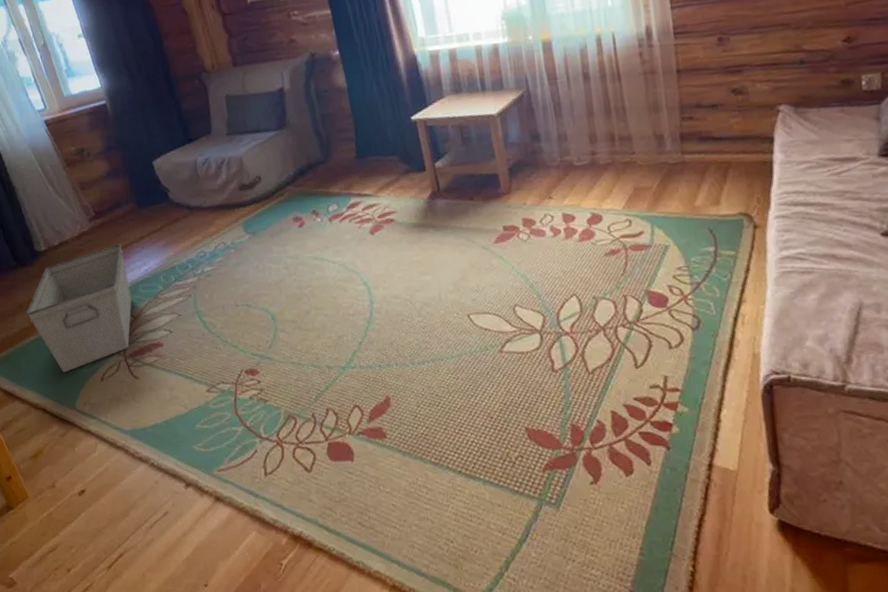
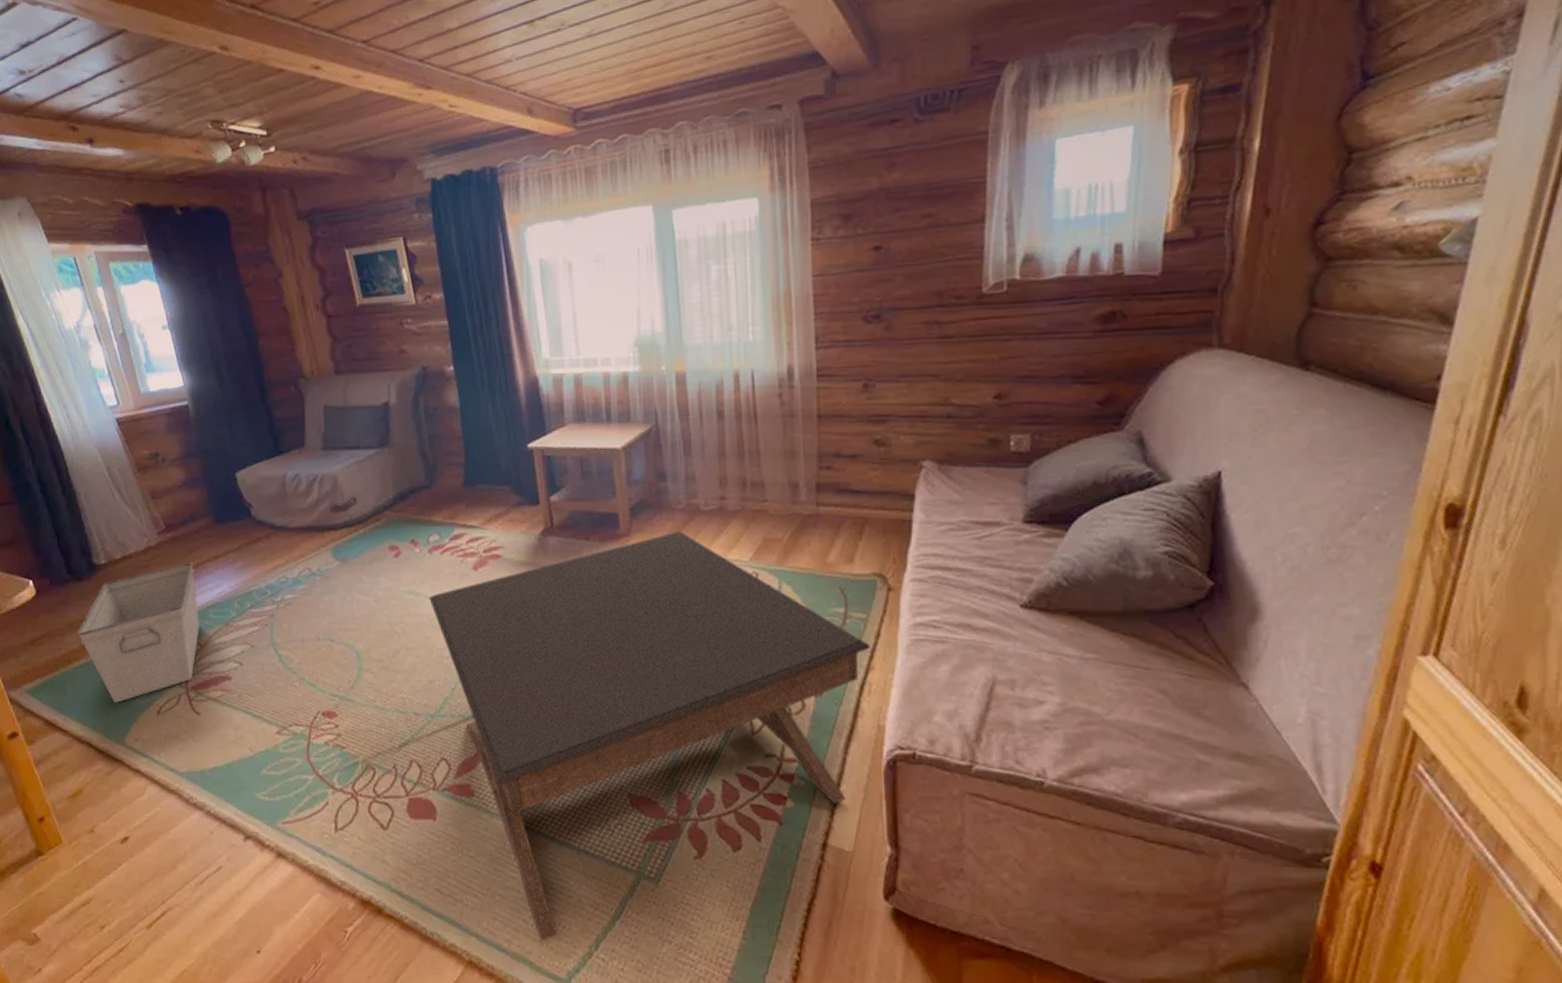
coffee table: none [332,186,741,564] -> present [429,531,870,941]

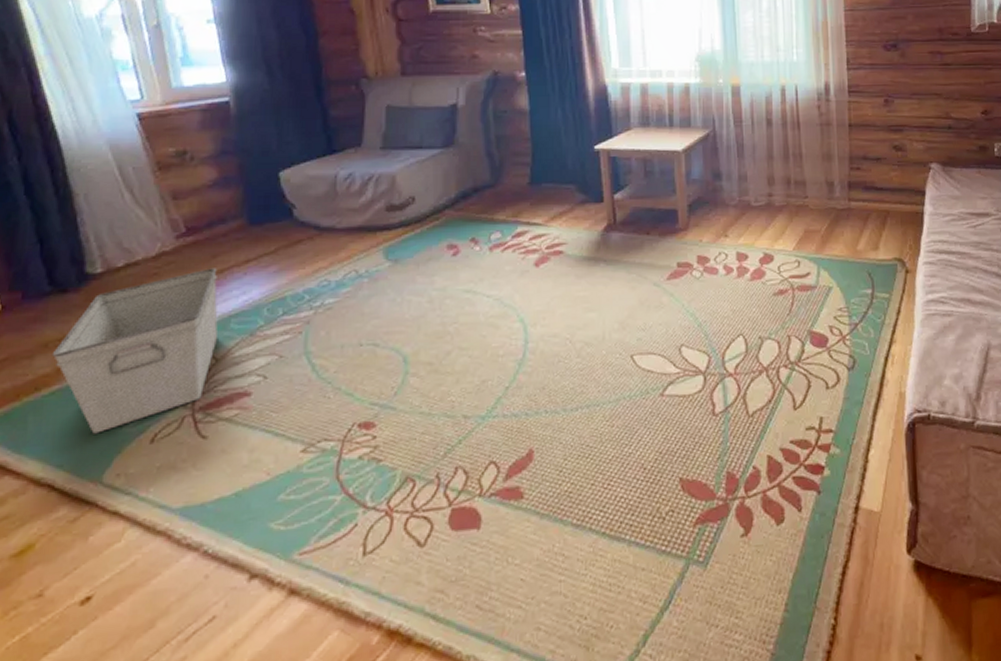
coffee table: present [429,531,870,941] -> none [487,225,892,646]

